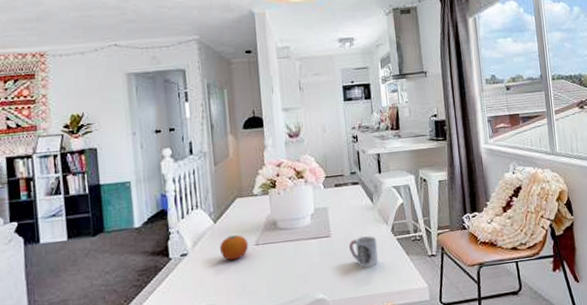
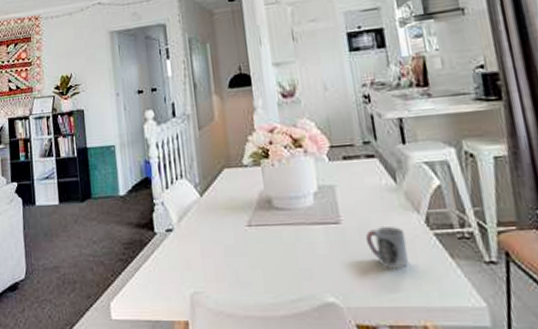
fruit: present [219,235,249,261] -> none [206,212,240,242]

